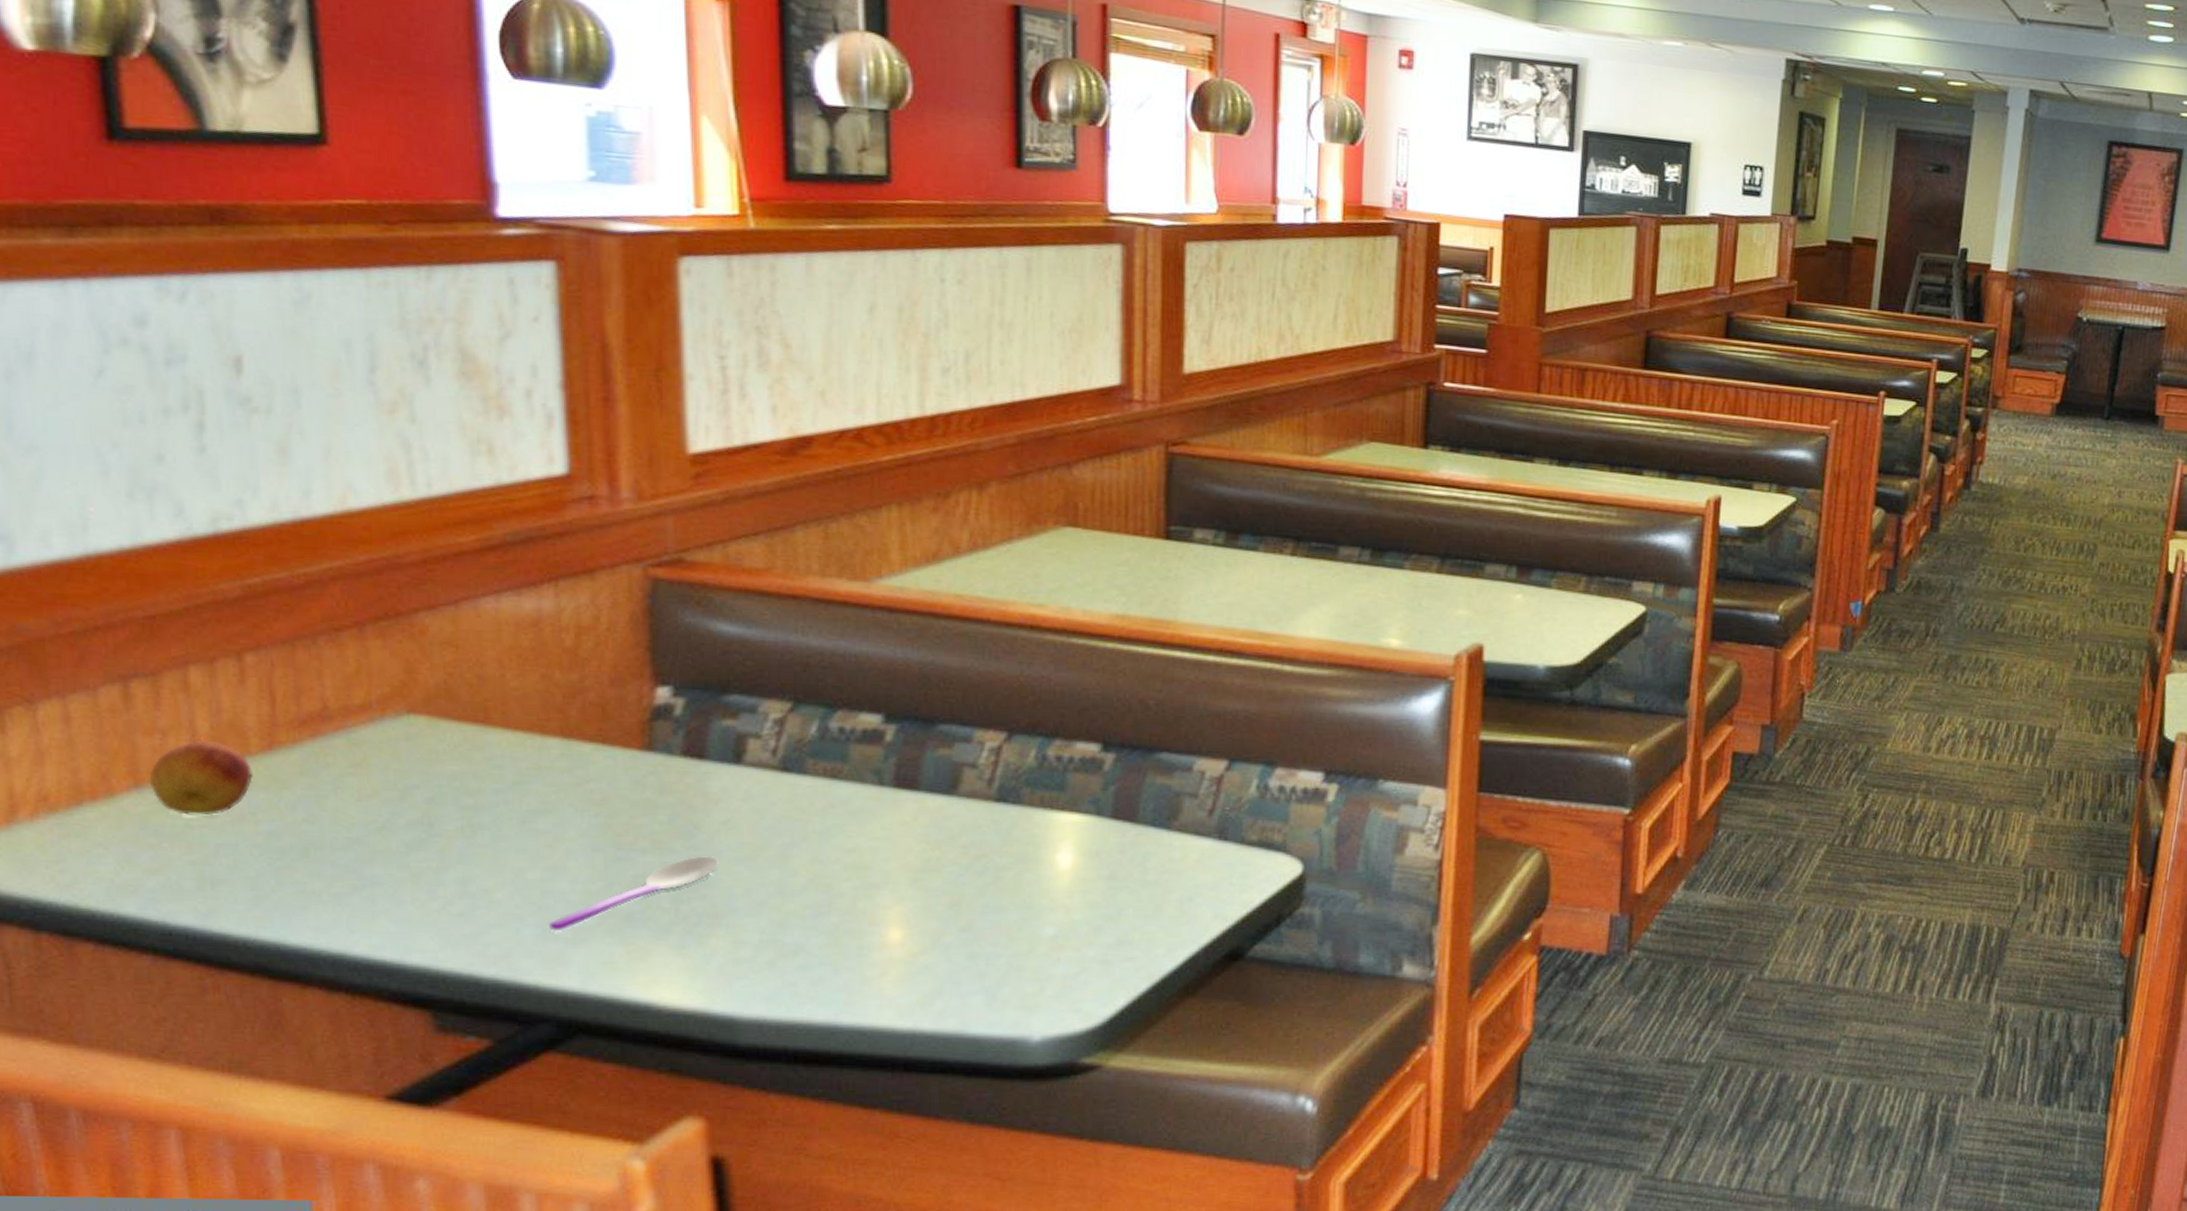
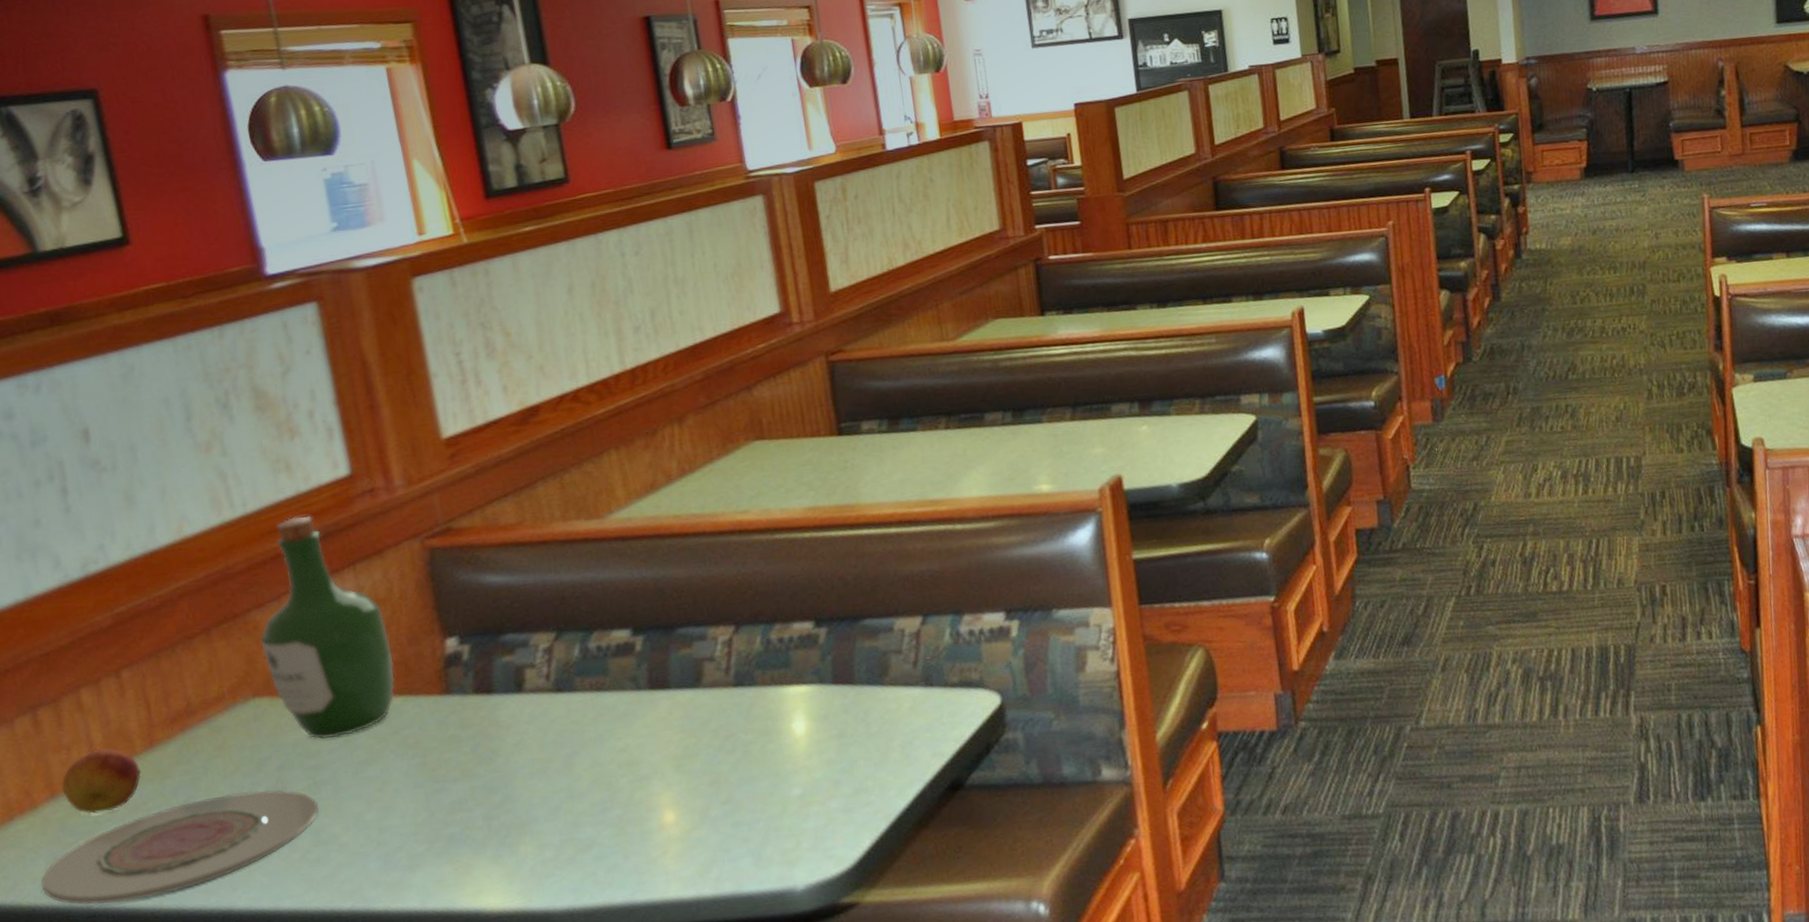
plate: none [108,821,472,925] -> present [41,790,320,905]
wine bottle: none [426,511,589,778] -> present [260,515,395,740]
spoon: present [549,856,719,931] -> none [389,775,517,862]

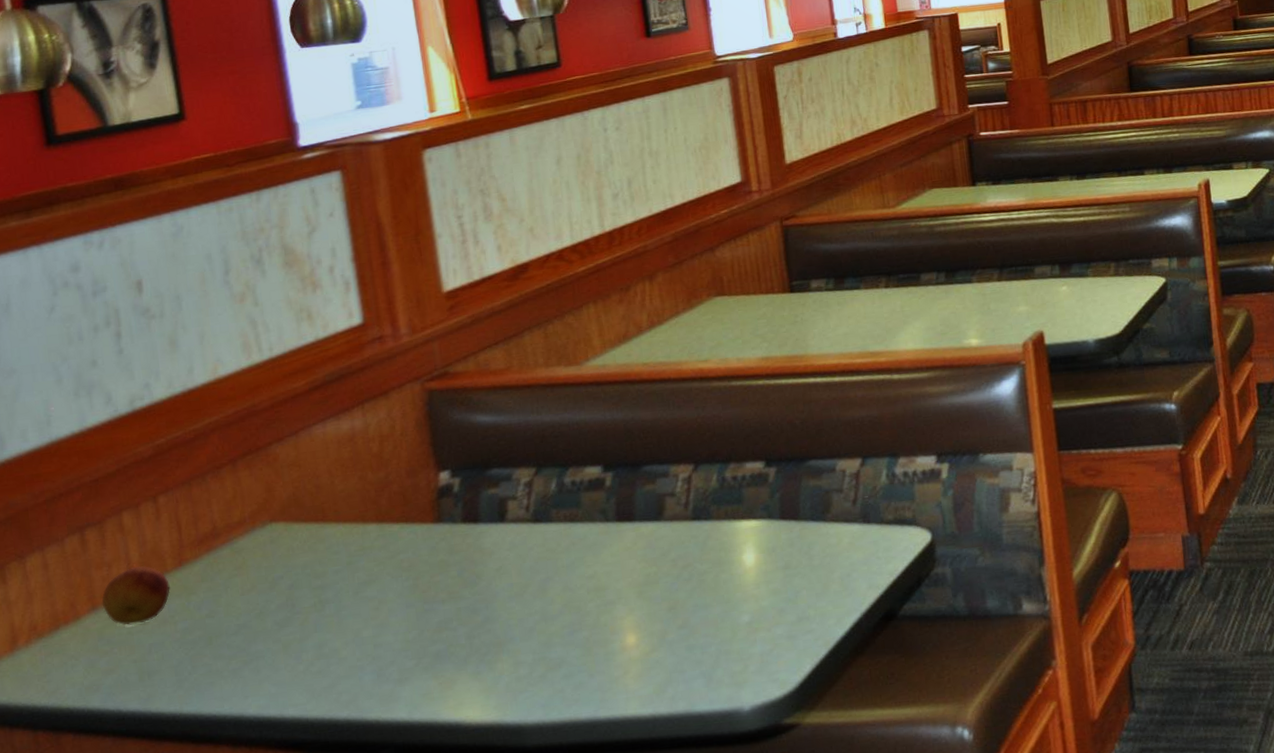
plate: present [41,790,320,905] -> none [79,607,323,708]
wine bottle: present [260,515,395,740] -> none [278,359,394,562]

